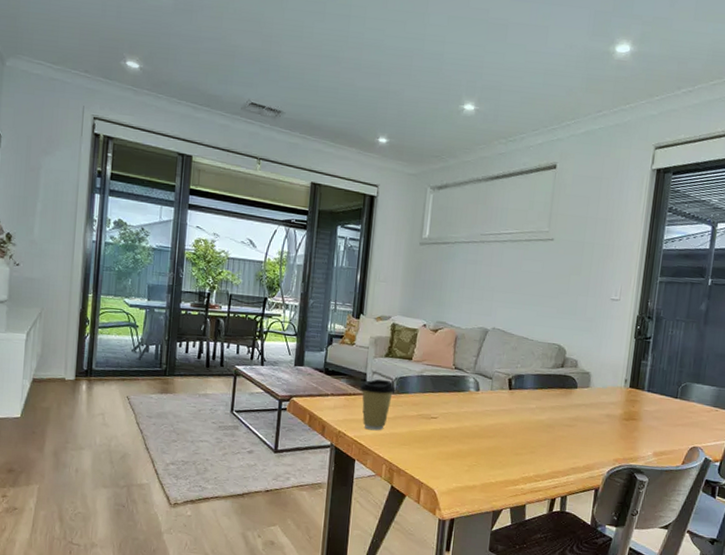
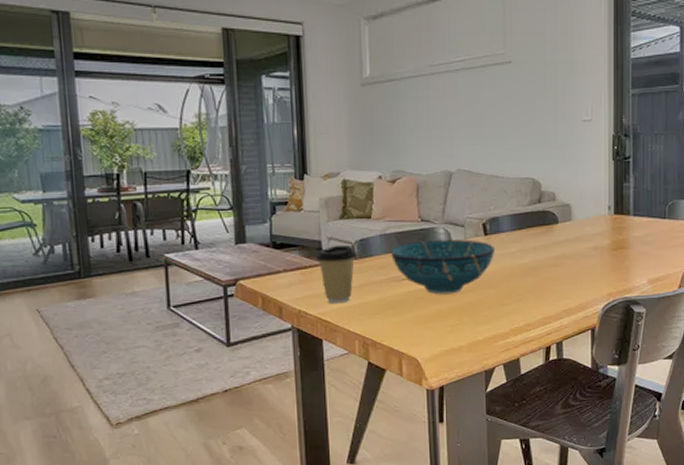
decorative bowl: none [424,385,517,438] -> present [391,239,495,295]

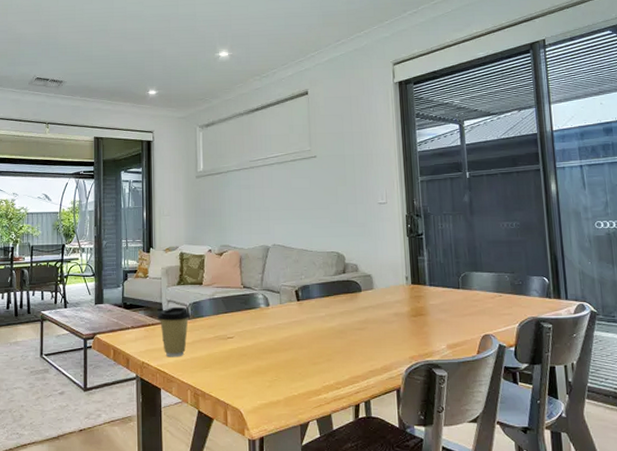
decorative bowl: present [391,239,495,295] -> none [218,303,306,353]

